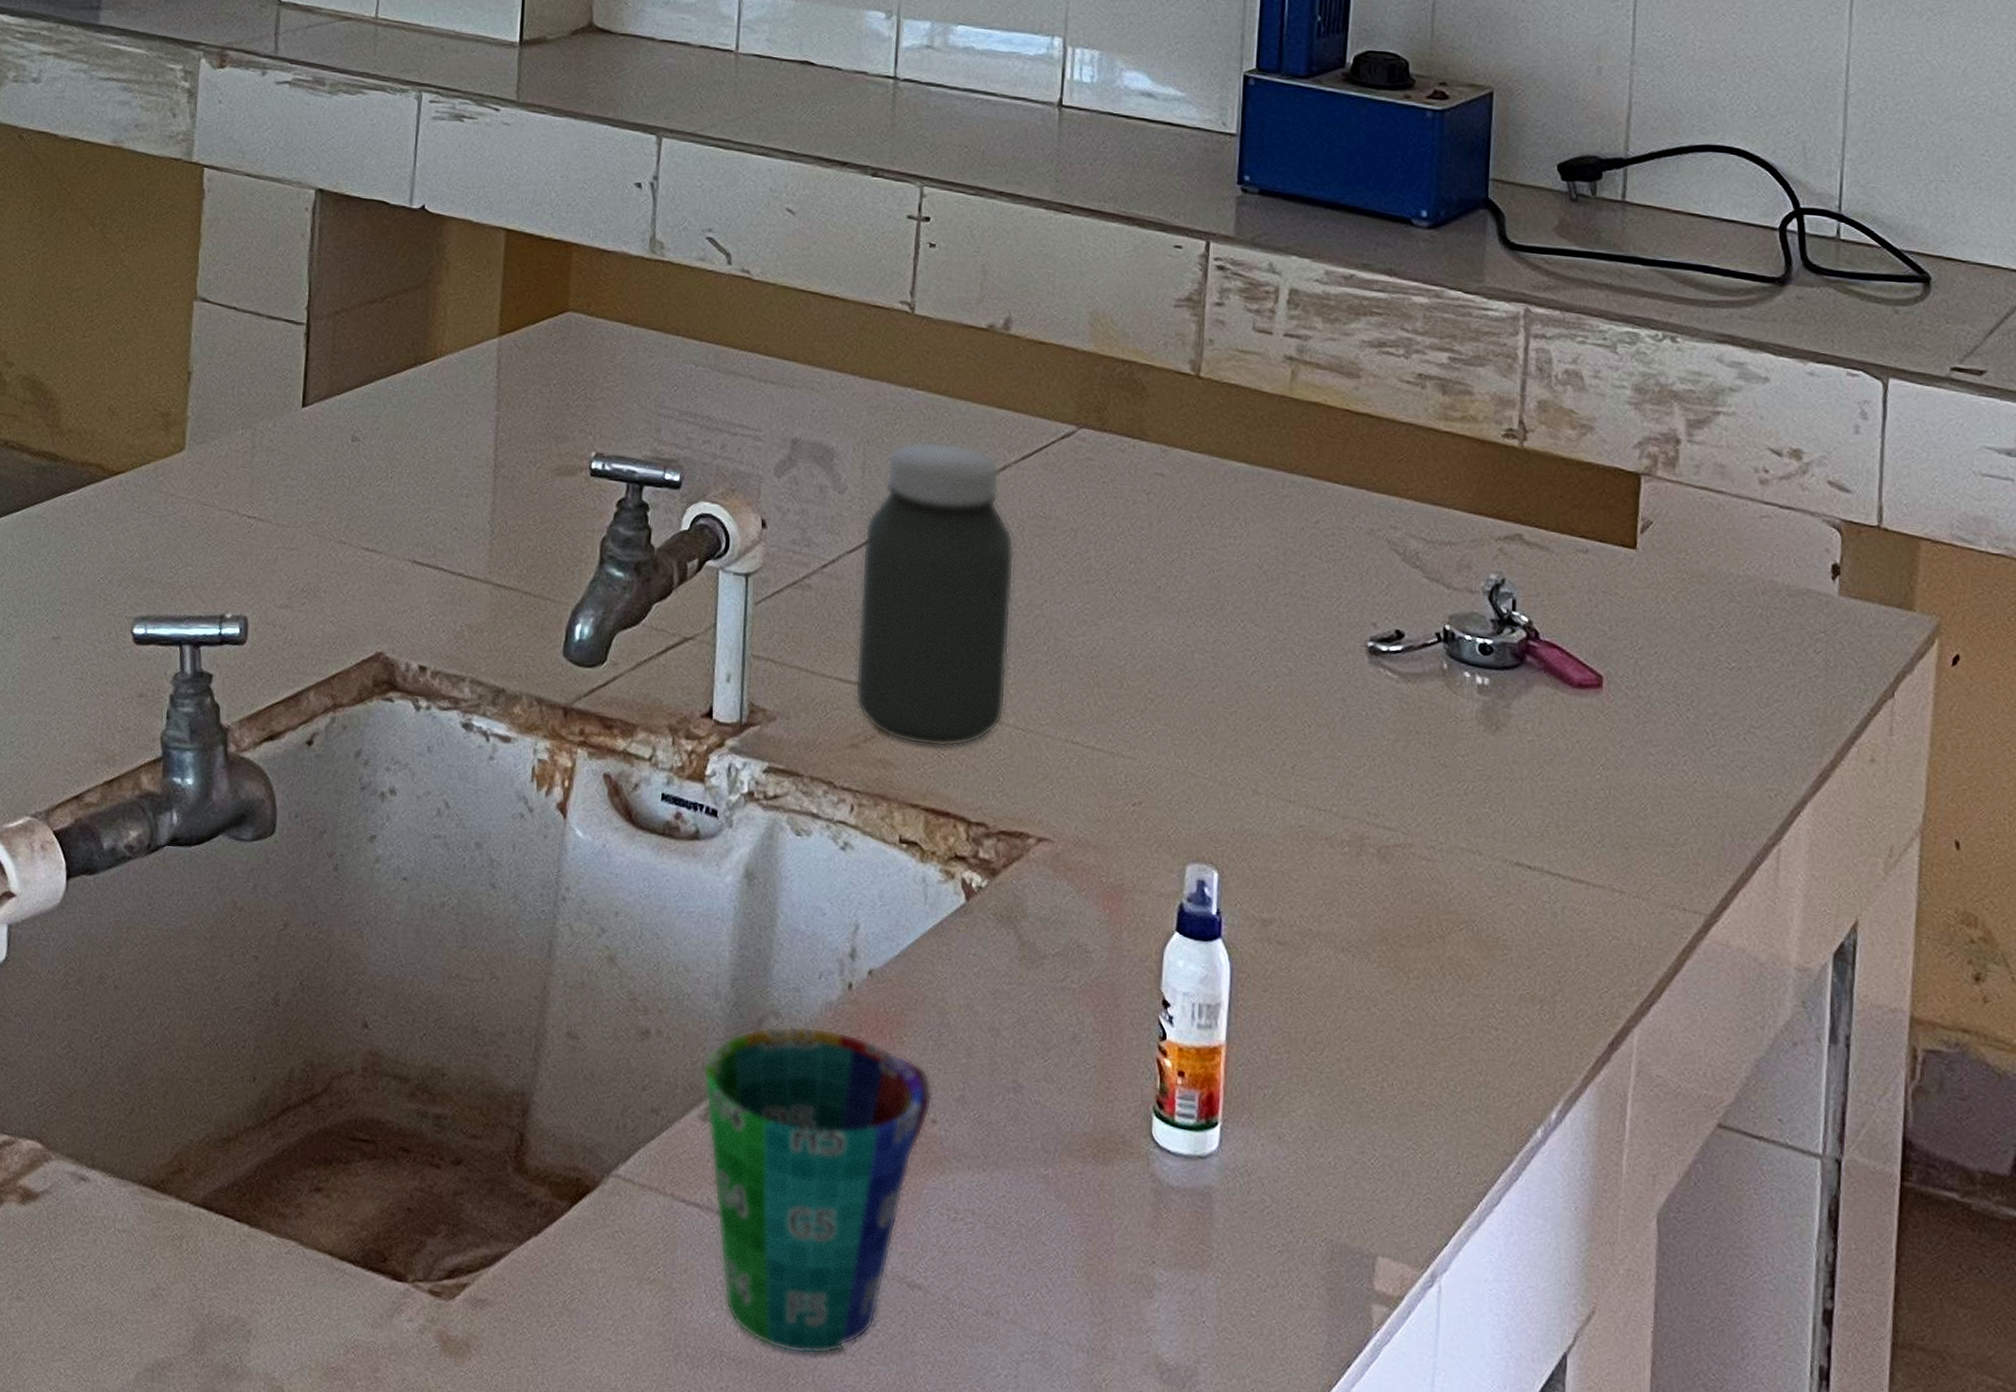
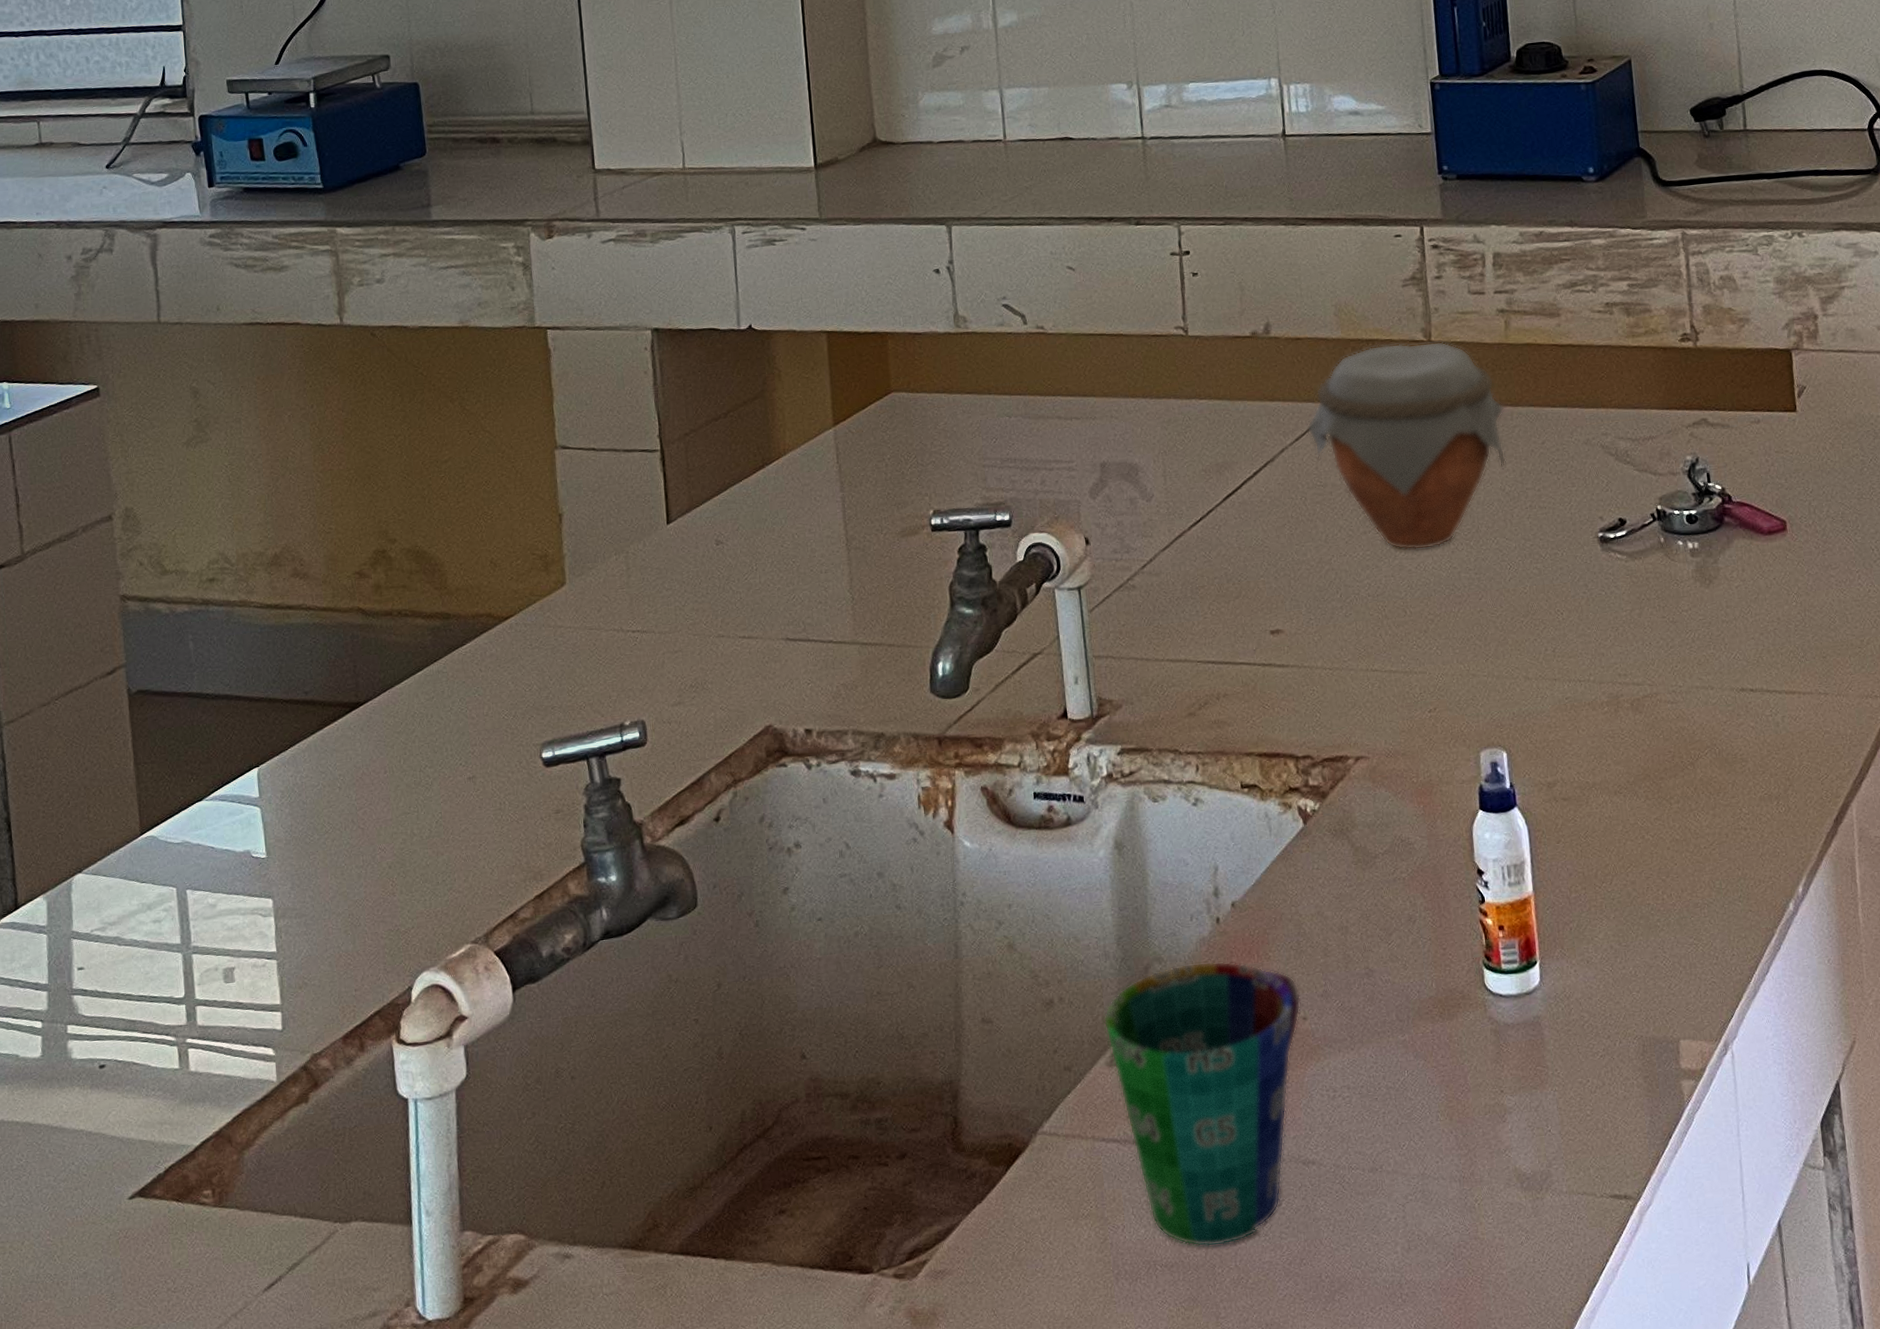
jar: present [855,441,1014,748] -> none [1173,439,1313,702]
jar: none [1037,368,1276,618] -> present [1306,341,1506,551]

